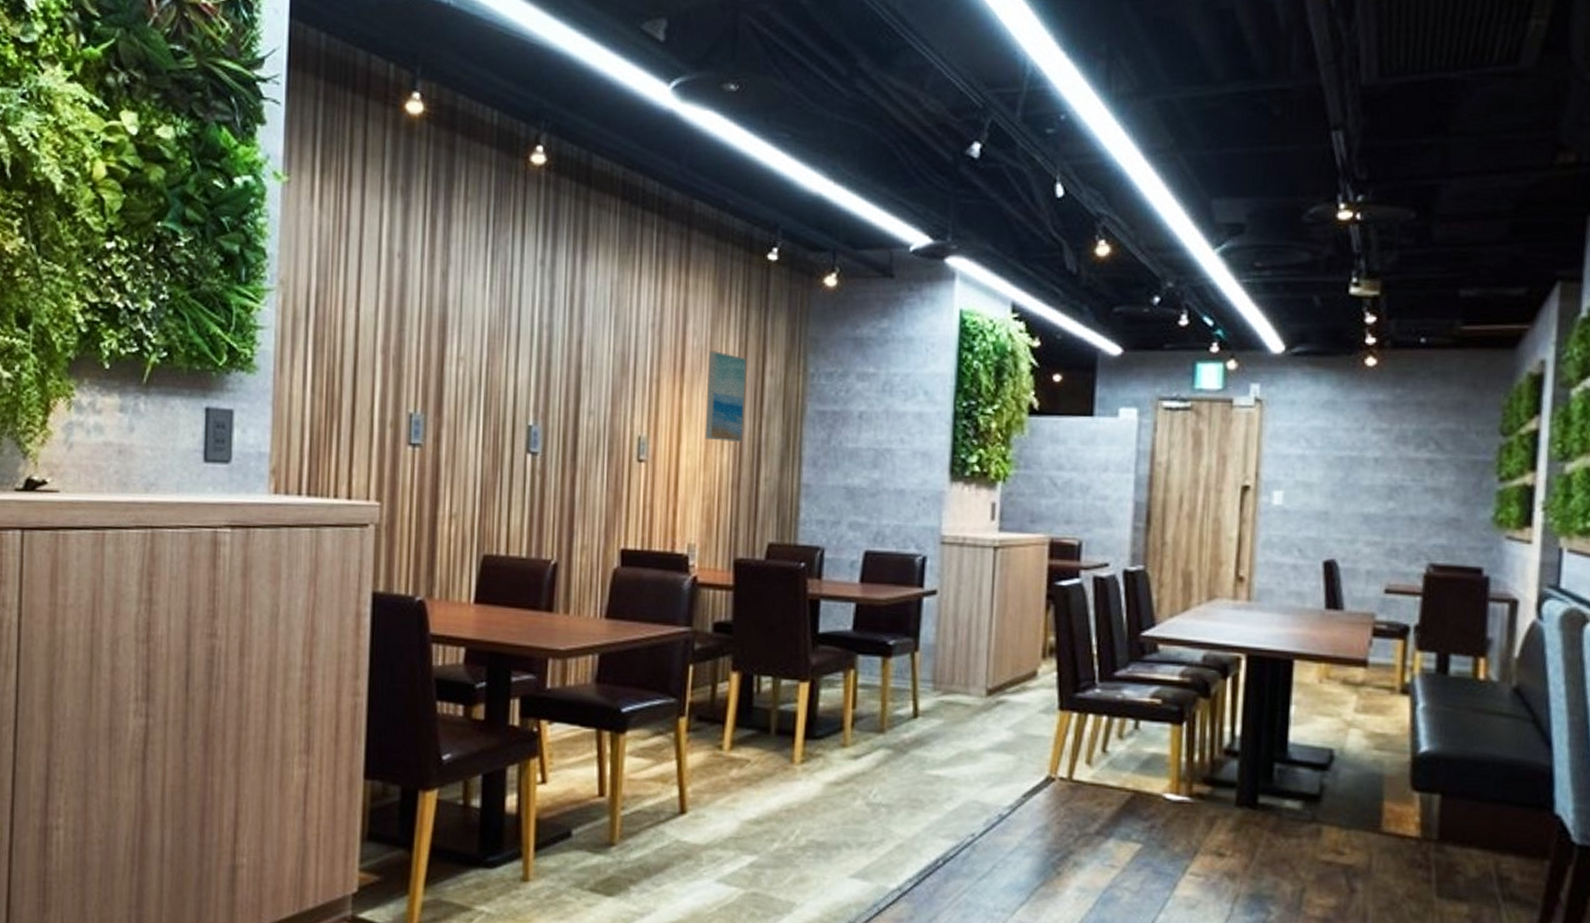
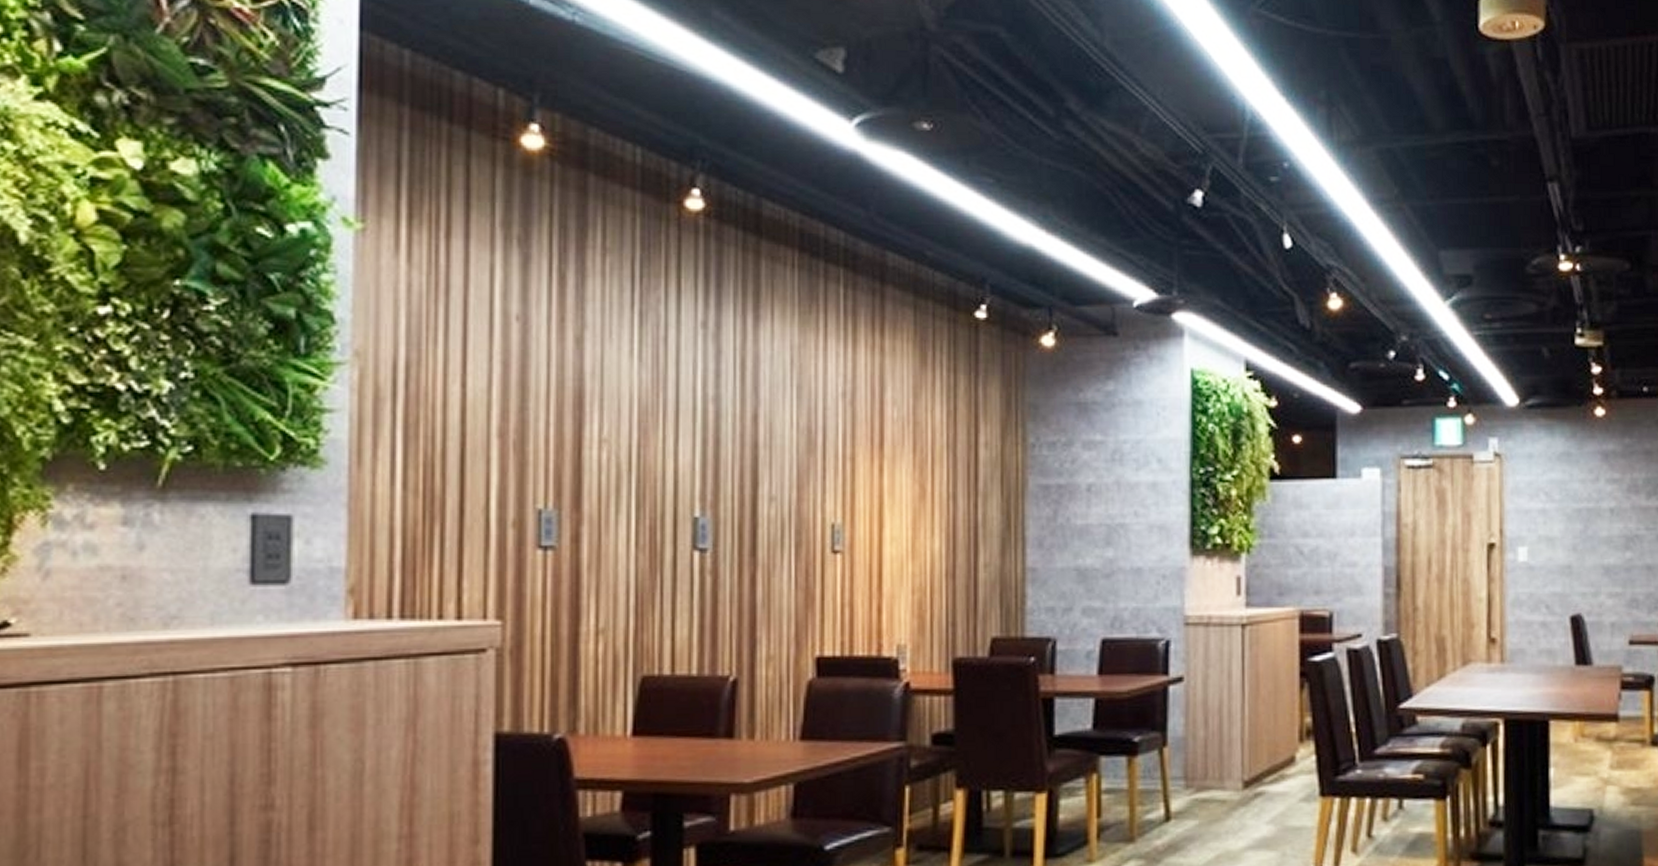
wall art: present [704,351,747,443] -> none [911,422,957,525]

